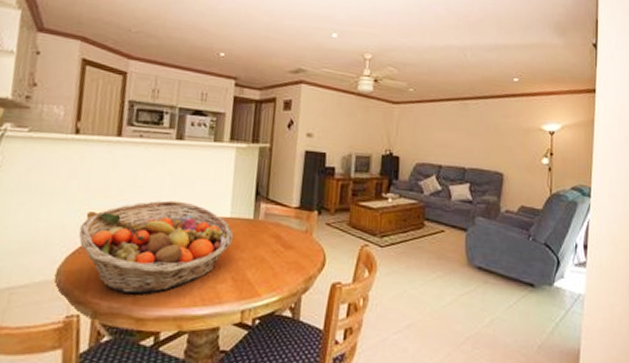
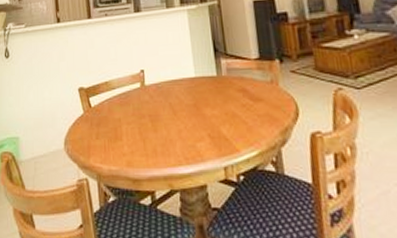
fruit basket: present [79,200,234,295] -> none [74,68,203,158]

